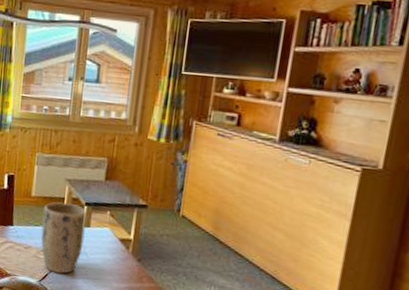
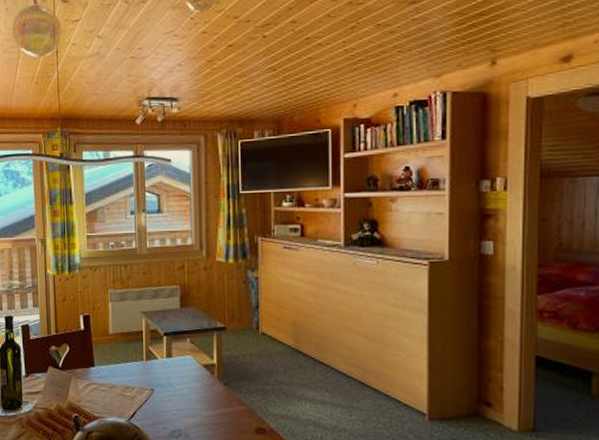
plant pot: present [41,202,87,274] -> none [123,336,168,409]

